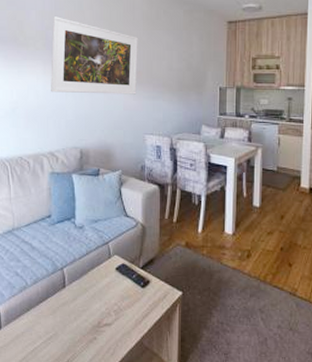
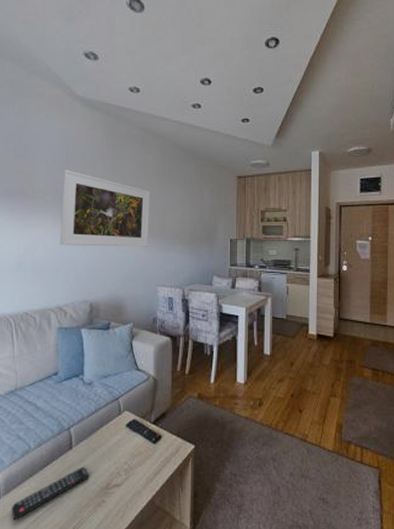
remote control: none [11,304,82,349] -> present [11,466,90,520]

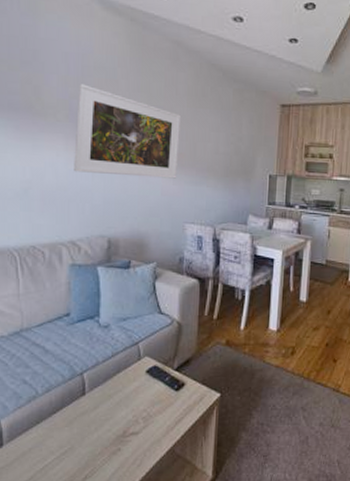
remote control: present [11,466,90,520] -> none [15,413,105,468]

